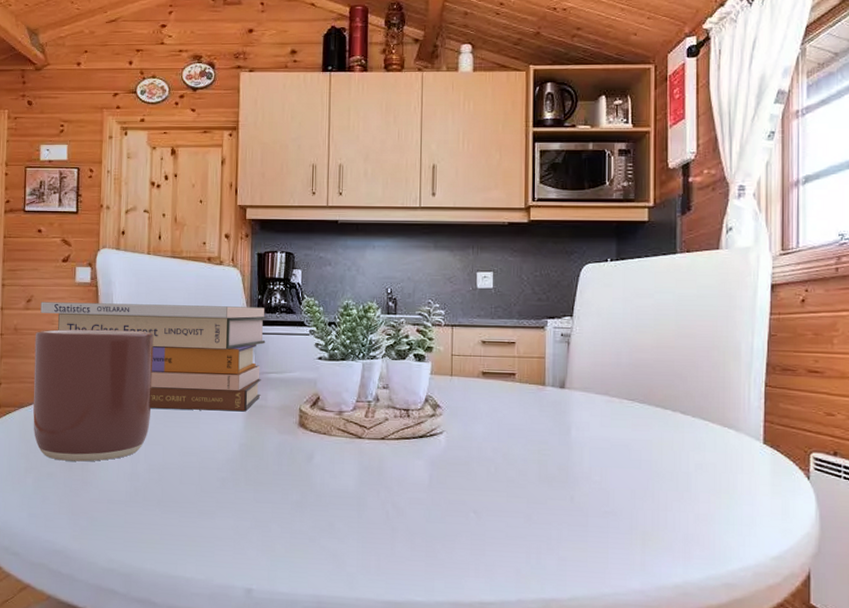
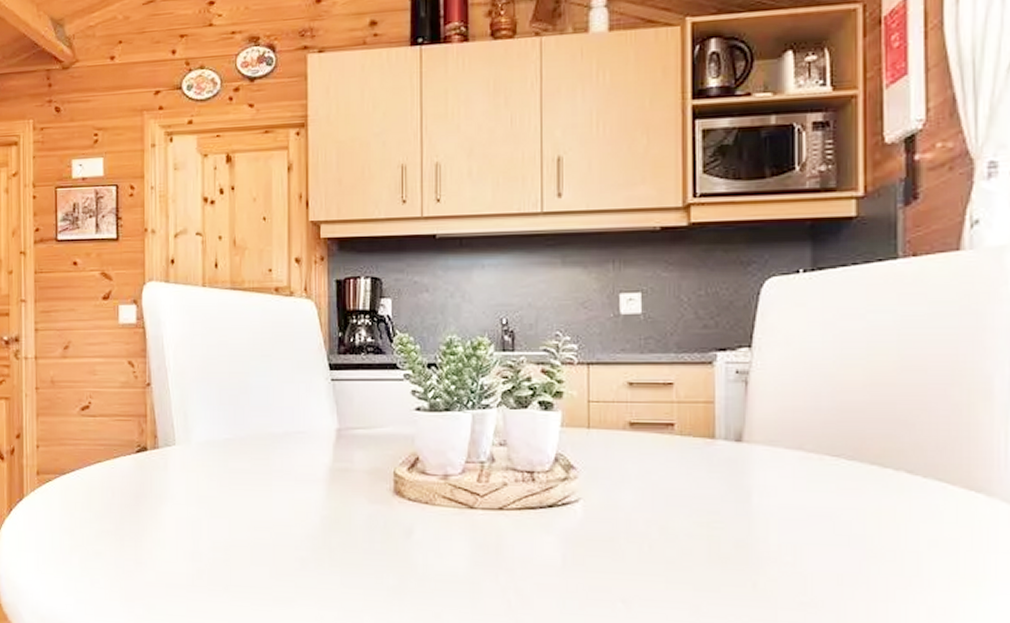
mug: present [33,329,154,462] -> none [75,380,214,538]
books: present [40,302,266,412] -> none [80,347,350,477]

